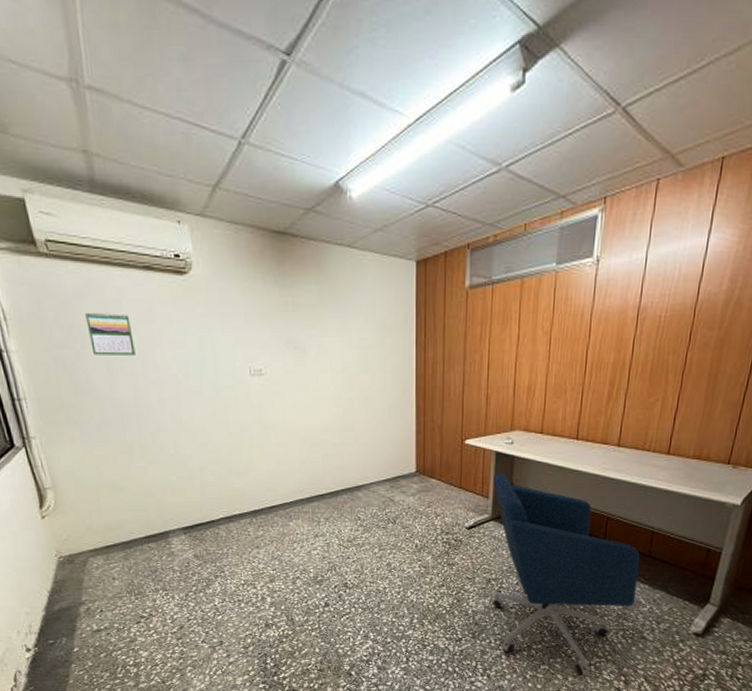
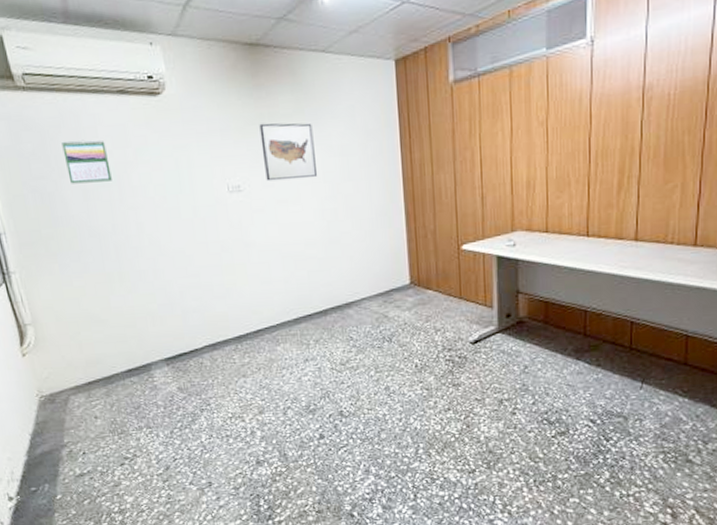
wall art: none [283,311,336,368] -> present [259,123,317,181]
office chair: present [492,474,640,676] -> none [496,280,674,510]

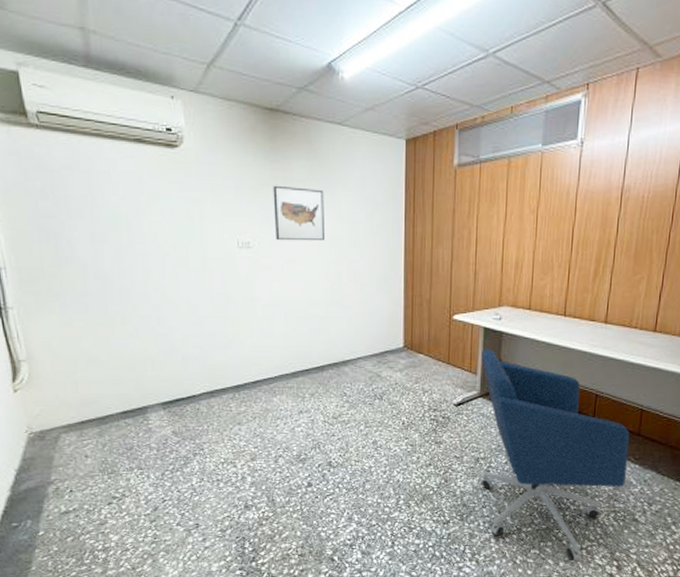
calendar: present [61,139,112,184] -> none [72,182,122,226]
office chair: none [496,280,674,510] -> present [481,350,629,561]

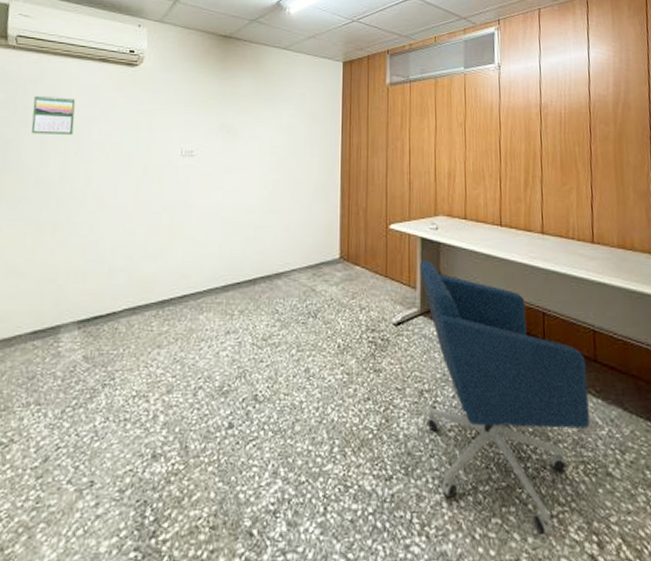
calendar: none [72,182,122,226] -> present [31,95,76,135]
wall art: present [273,185,324,241] -> none [218,99,267,151]

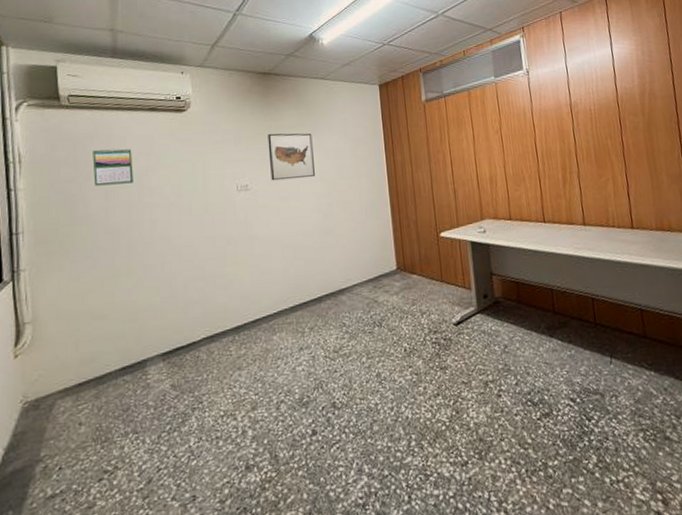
wall art: none [218,99,267,151] -> present [267,133,315,181]
office chair: present [420,261,590,536] -> none [472,263,646,500]

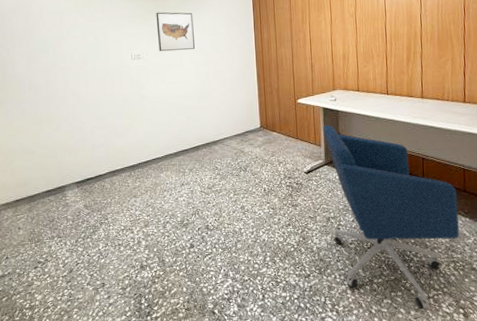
calendar: present [92,148,133,186] -> none [16,21,49,52]
office chair: none [472,263,646,500] -> present [323,125,459,310]

